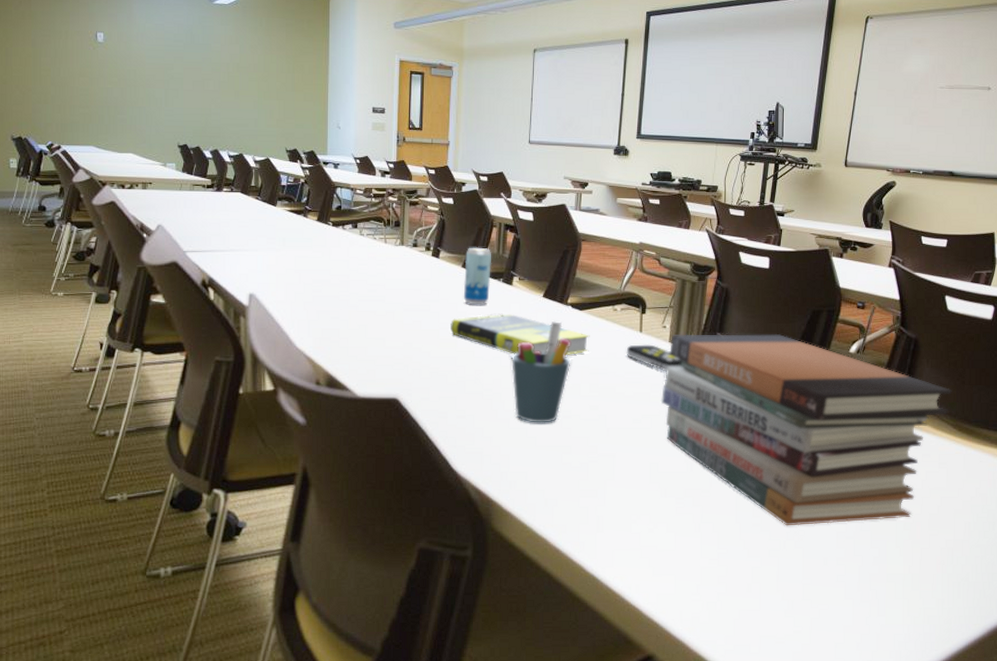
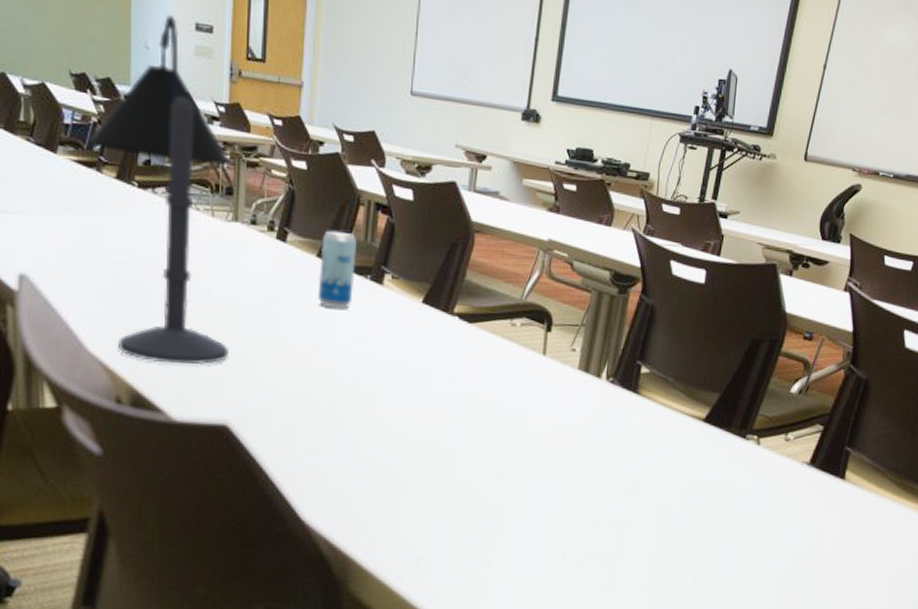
desk lamp: none [298,104,398,353] -> present [88,15,231,365]
book: present [450,313,590,355] -> none [300,321,481,379]
pen holder: present [510,320,571,423] -> none [378,334,457,465]
remote control: present [626,344,681,372] -> none [524,370,592,406]
book stack: present [660,334,952,526] -> none [564,359,901,596]

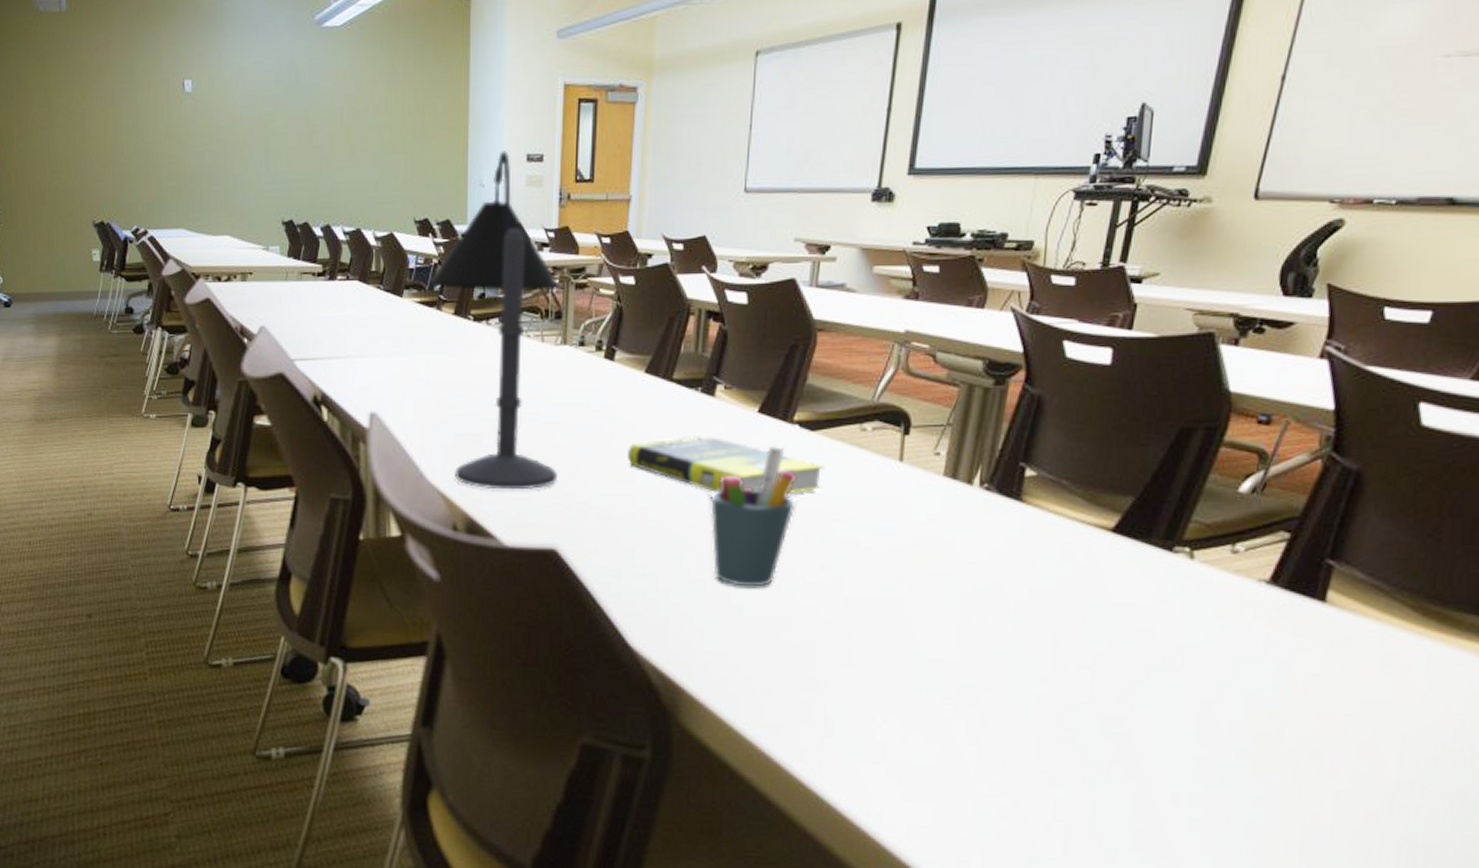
book: none [300,321,481,379] -> present [628,436,825,493]
beverage can: present [317,230,357,309] -> none [646,344,687,425]
pen holder: none [378,334,457,465] -> present [709,445,797,587]

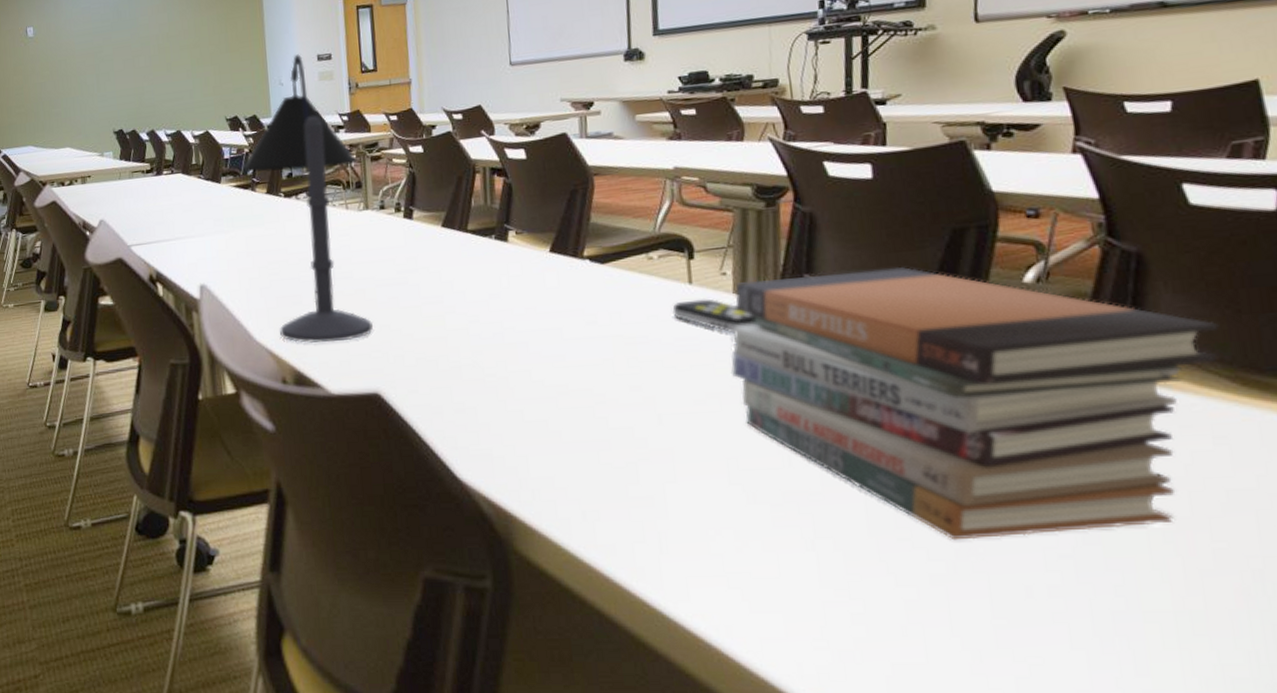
book: present [628,436,825,493] -> none [435,277,620,328]
pen holder: present [709,445,797,587] -> none [515,280,598,414]
remote control: none [877,479,961,519] -> present [672,298,756,334]
book stack: none [926,463,1417,746] -> present [730,267,1220,541]

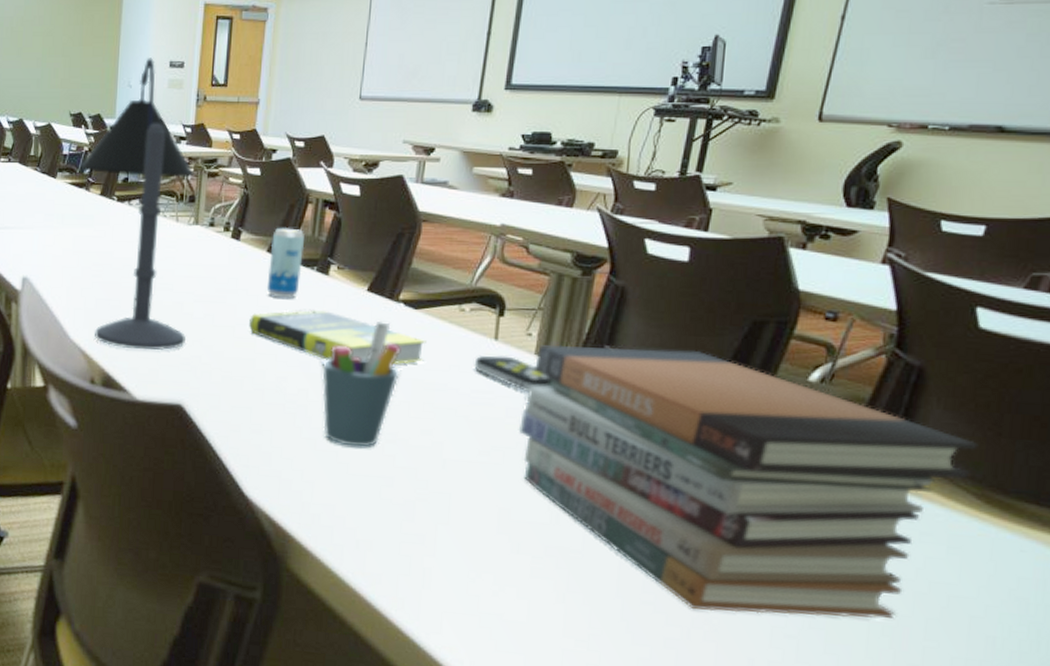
book: none [435,277,620,328] -> present [249,309,427,364]
beverage can: none [444,200,480,271] -> present [266,227,305,299]
pen holder: none [515,280,598,414] -> present [322,320,401,448]

